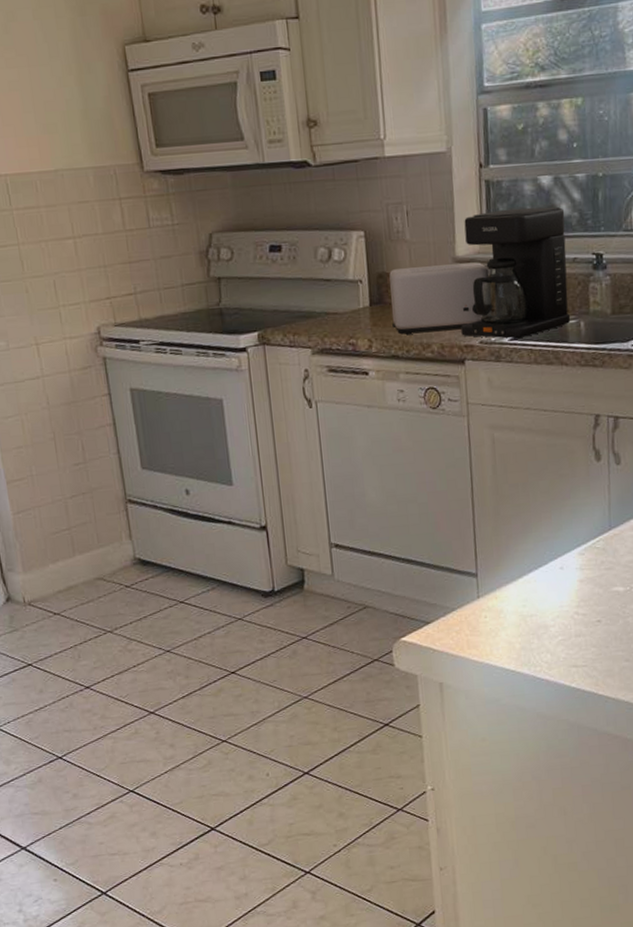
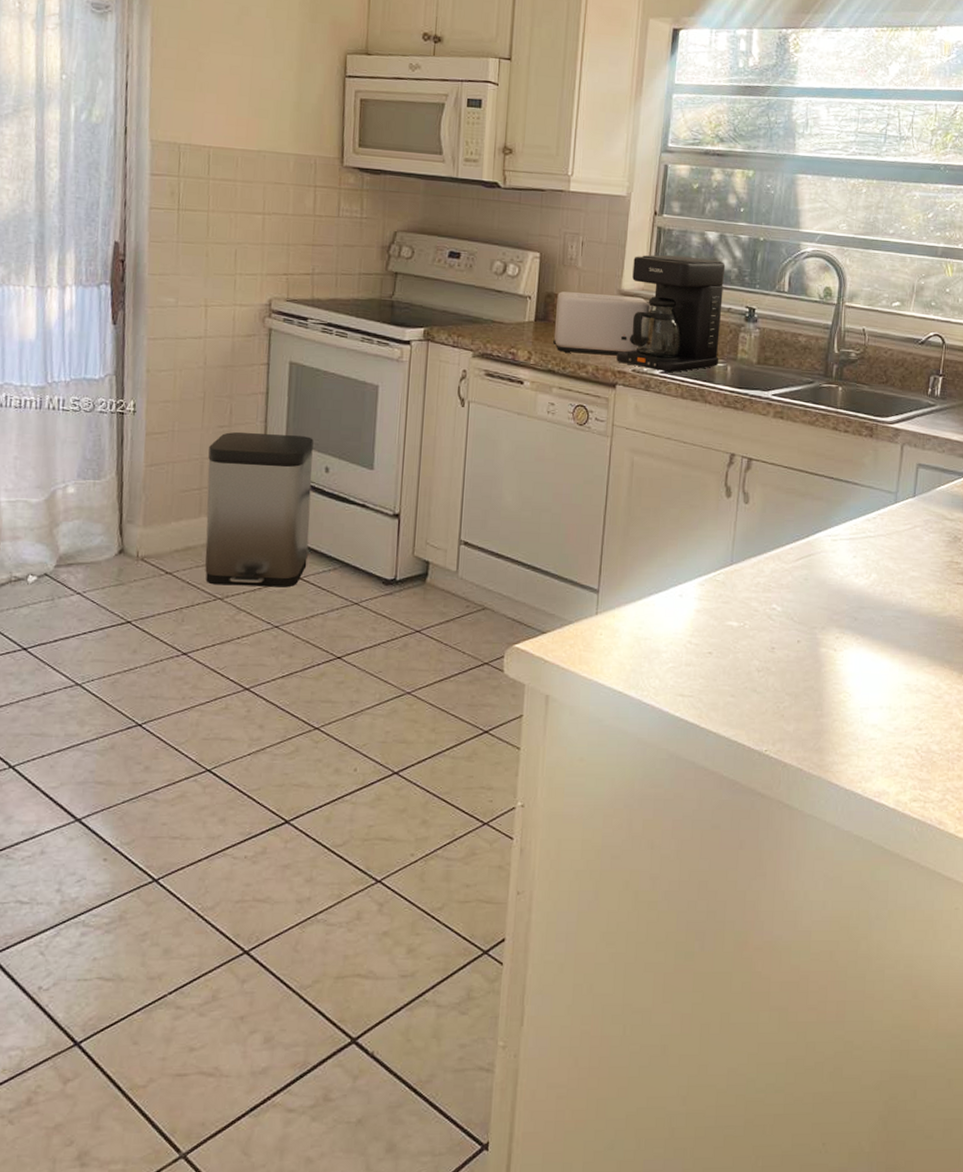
pedal bin: none [69,461,186,619] -> present [205,432,314,588]

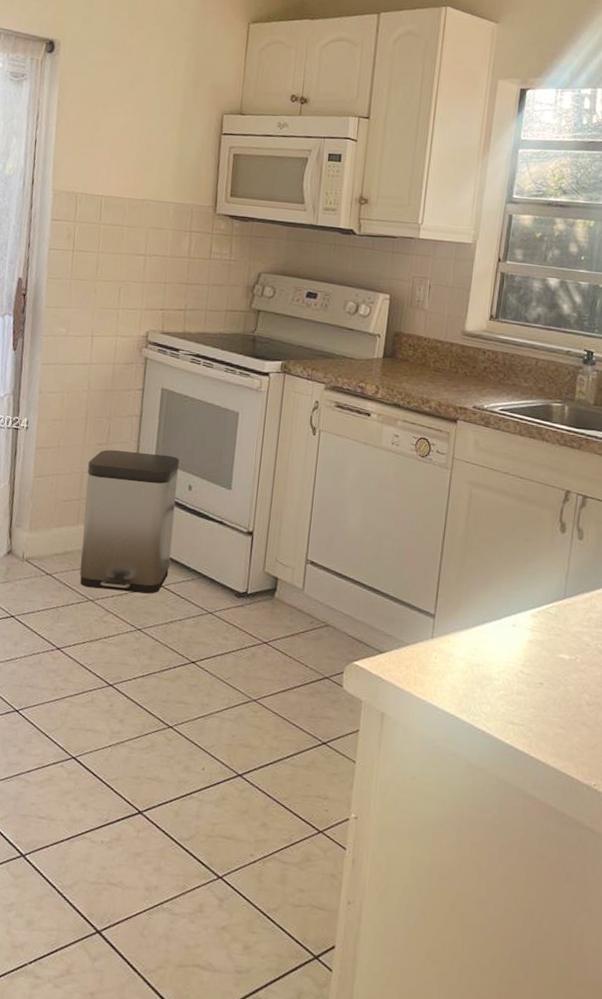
toaster: present [553,291,650,356] -> none [399,331,492,393]
coffee maker: present [616,254,726,373] -> none [458,298,566,411]

